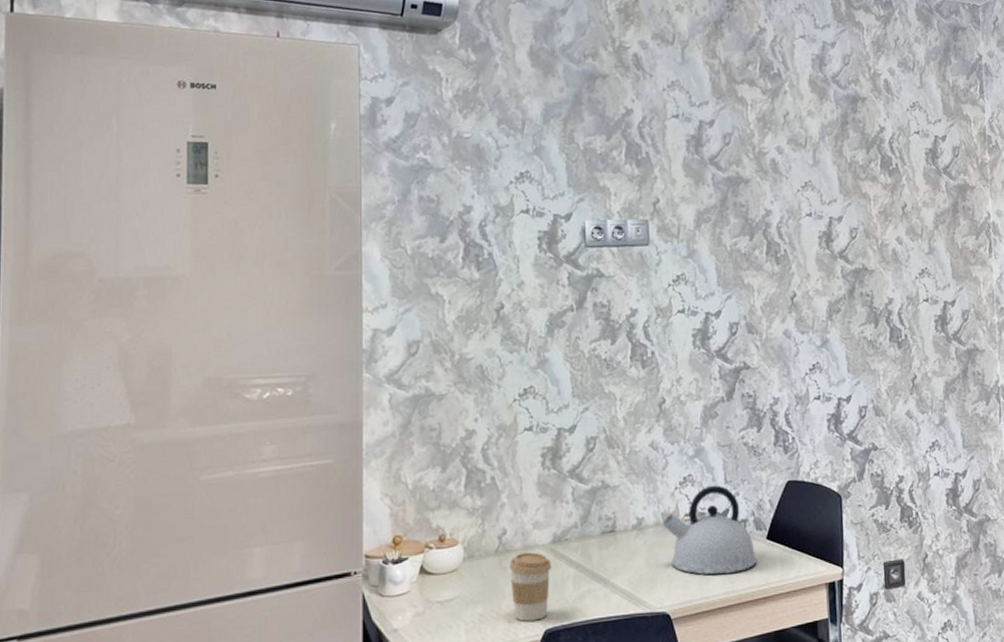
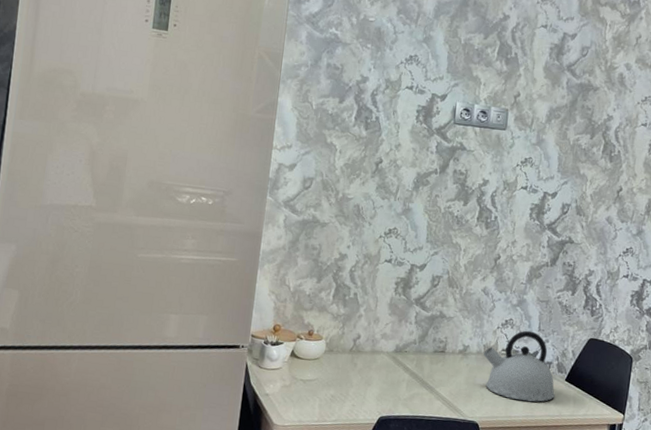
coffee cup: present [509,552,552,622] -> none [357,355,392,409]

